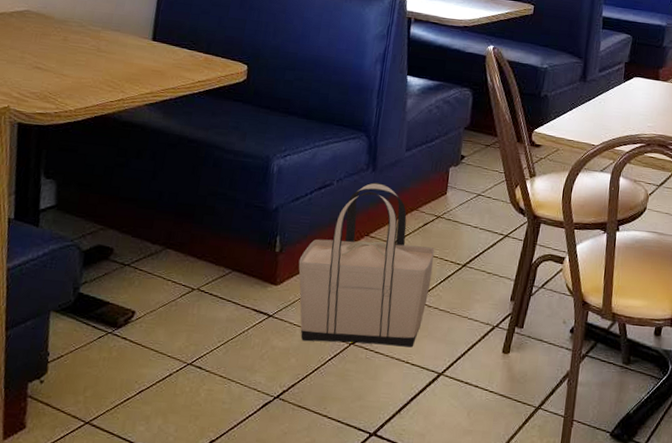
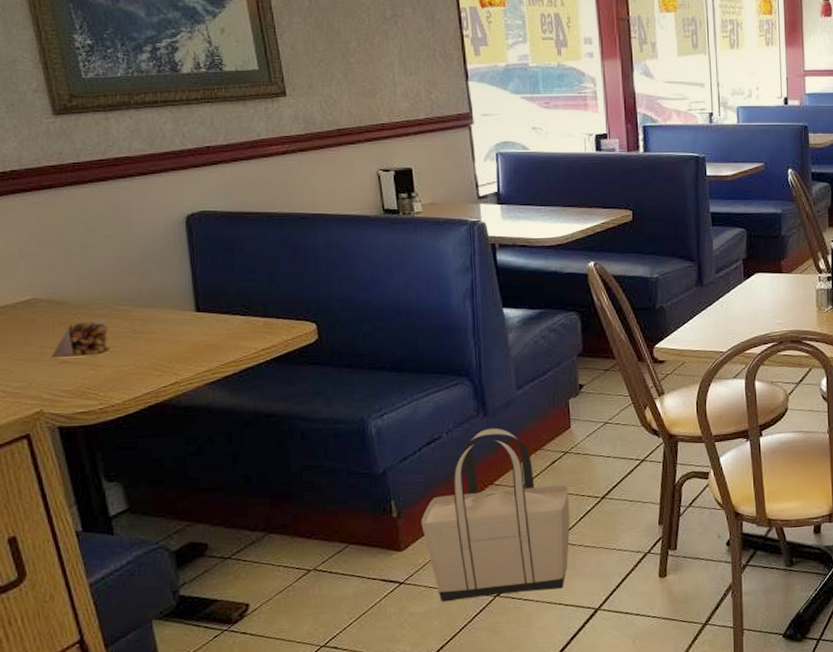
french fries: none [27,35,79,66] -> present [51,321,111,359]

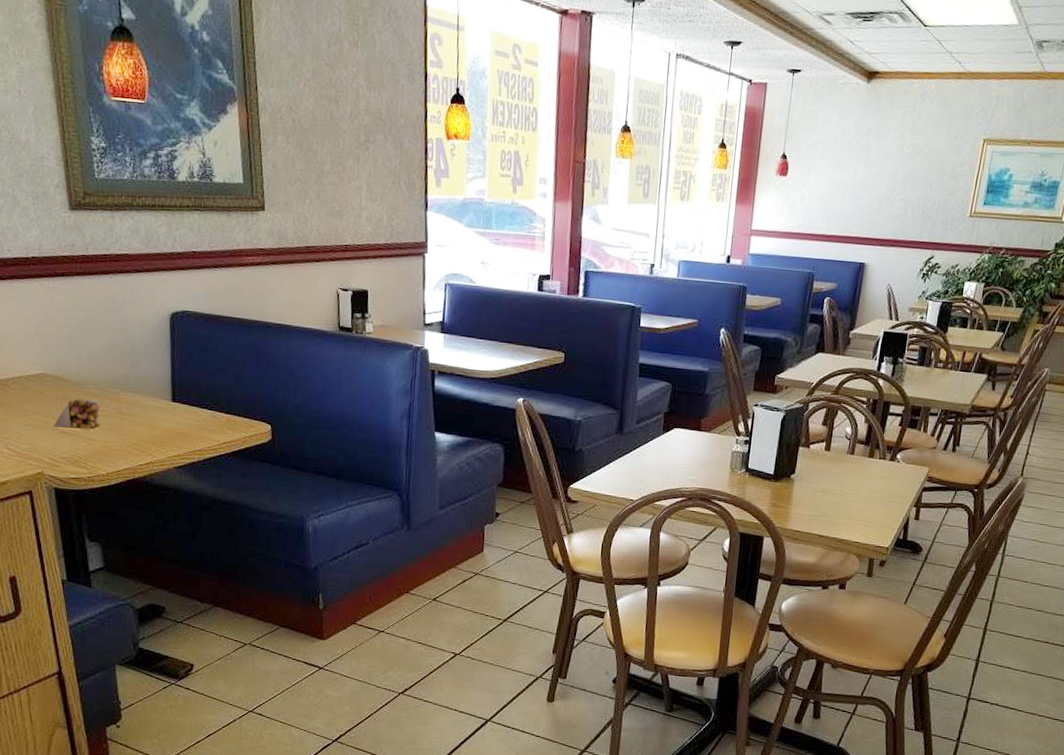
shopping bag: present [421,427,571,601] -> none [343,541,475,697]

